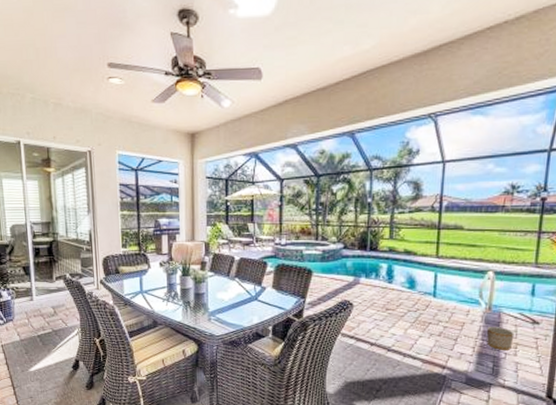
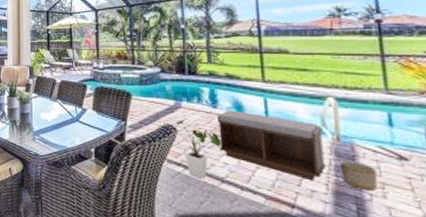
house plant: none [353,296,392,349] -> present [177,120,222,179]
bench: none [389,285,479,344] -> present [216,110,327,180]

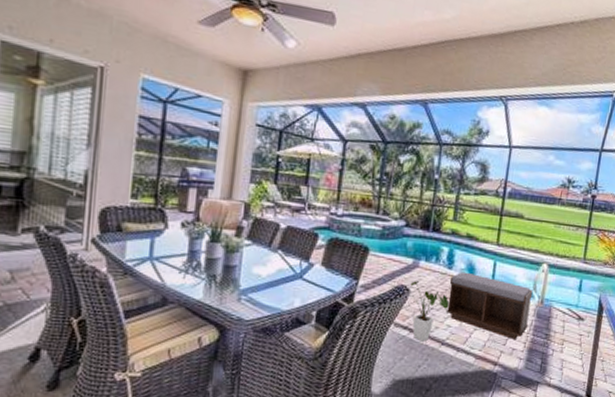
planter: present [339,161,378,191] -> none [537,321,562,347]

